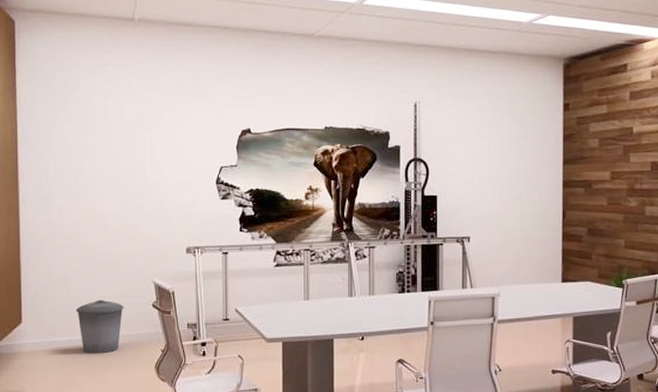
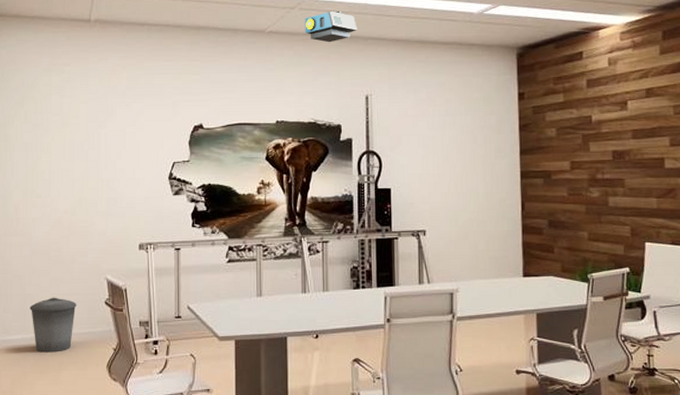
projector: none [354,16,407,49] -> present [305,10,357,43]

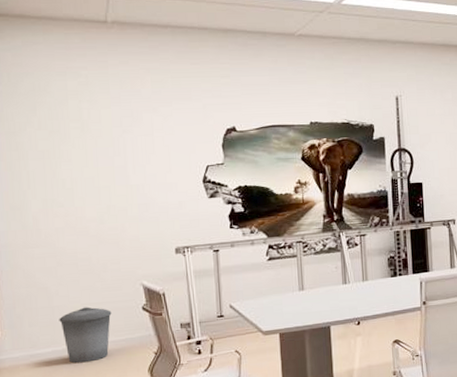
projector: present [305,10,357,43] -> none [334,15,385,46]

